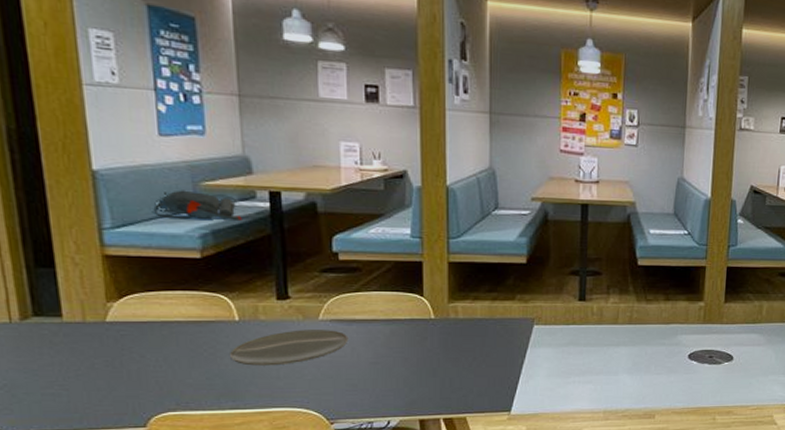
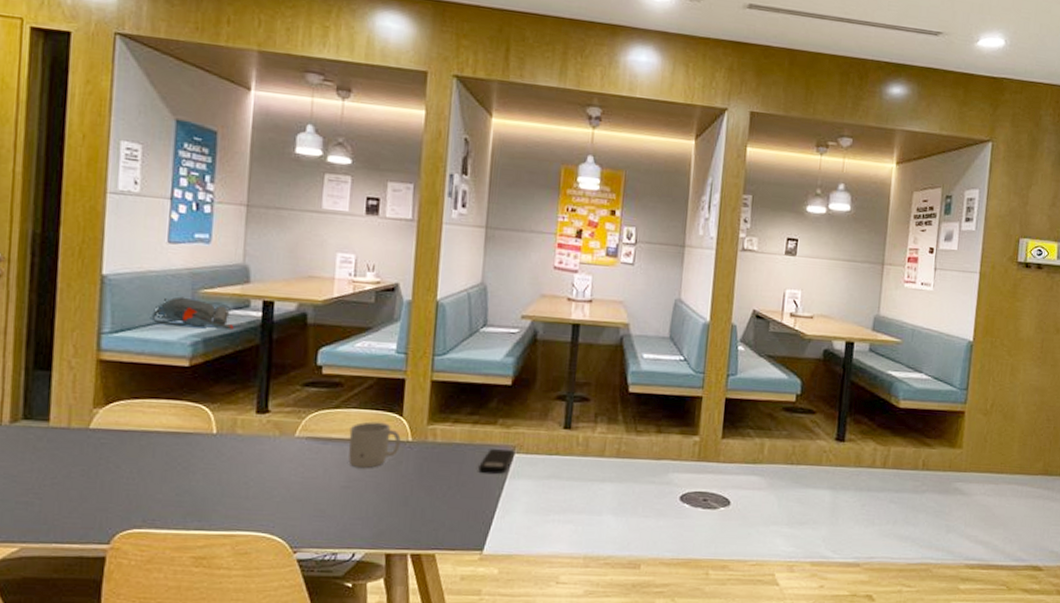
plate: present [230,330,349,366] -> none [203,446,323,484]
mug: none [372,302,424,345] -> present [348,421,401,468]
phone: none [501,322,534,344] -> present [478,449,515,473]

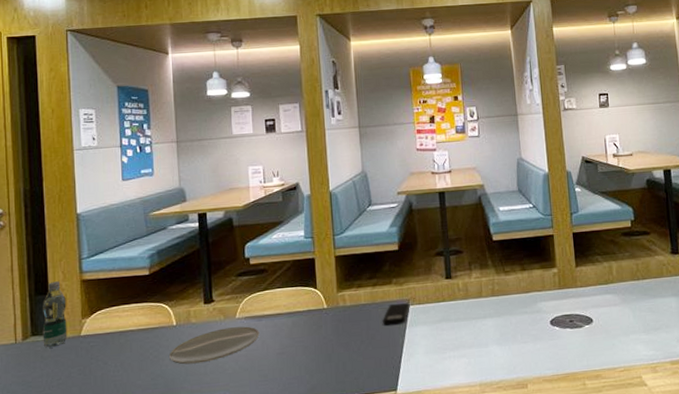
bottle: none [37,355,75,438] -> present [42,281,67,348]
backpack: present [151,296,238,329] -> none [117,220,181,245]
plate: none [203,446,323,484] -> present [169,326,260,365]
mug: present [348,421,401,468] -> none [277,296,318,336]

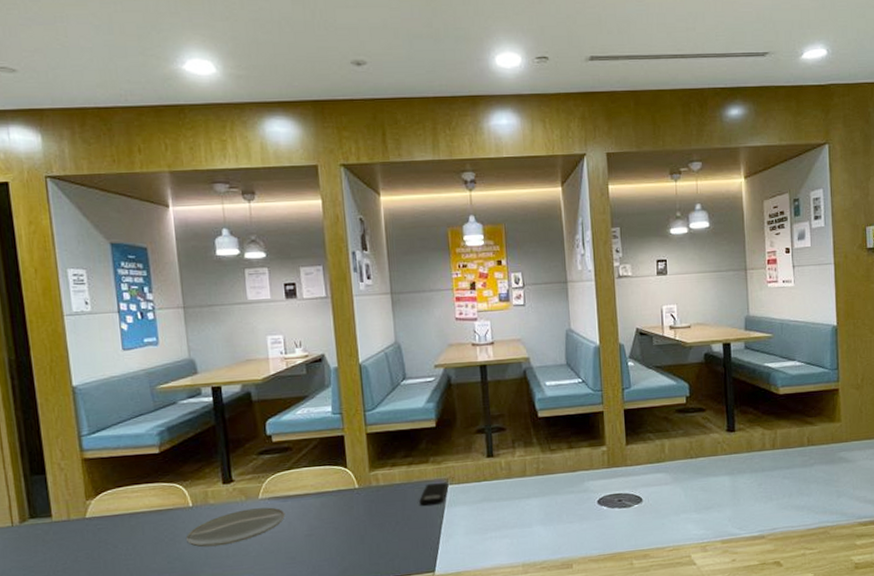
bottle: present [42,281,67,348] -> none [40,460,71,531]

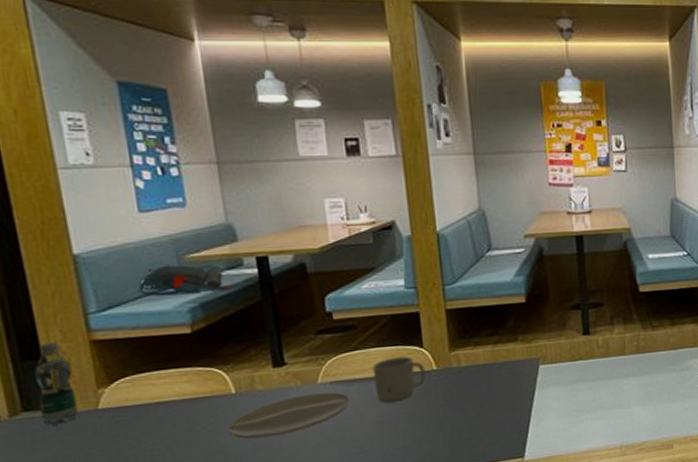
bottle: none [40,460,71,531] -> present [34,342,78,426]
backpack: none [120,394,193,421] -> present [138,265,233,297]
mug: none [304,475,349,517] -> present [372,356,426,402]
phone: present [419,482,449,506] -> none [507,362,540,388]

